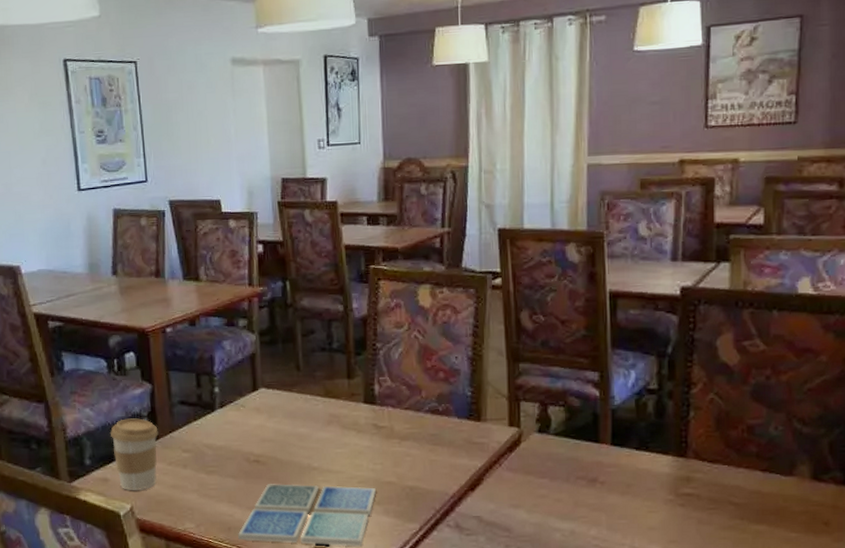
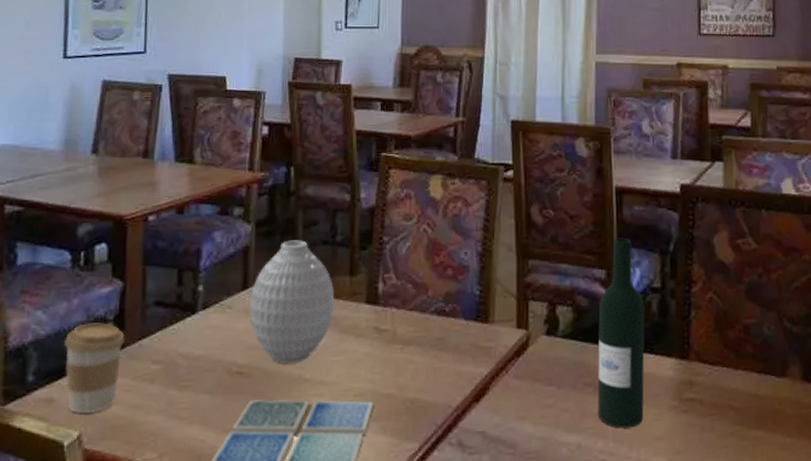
vase: none [259,347,336,454] -> present [248,240,335,363]
wine bottle: none [590,341,640,518] -> present [597,237,645,428]

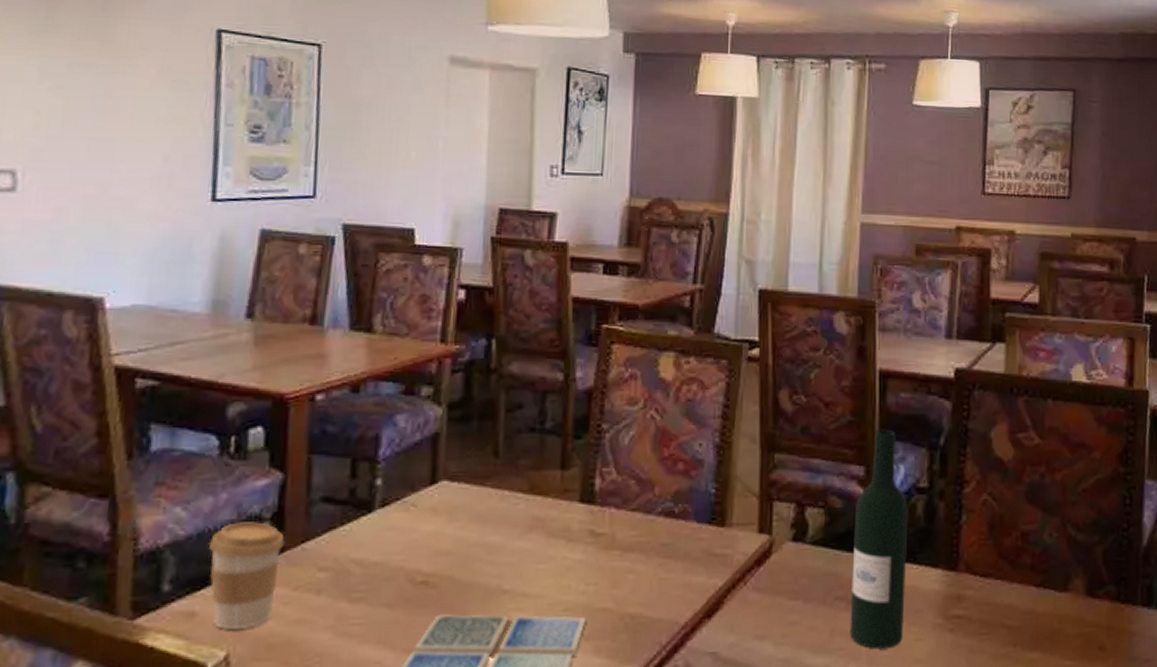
vase: present [248,240,335,363] -> none [437,426,542,572]

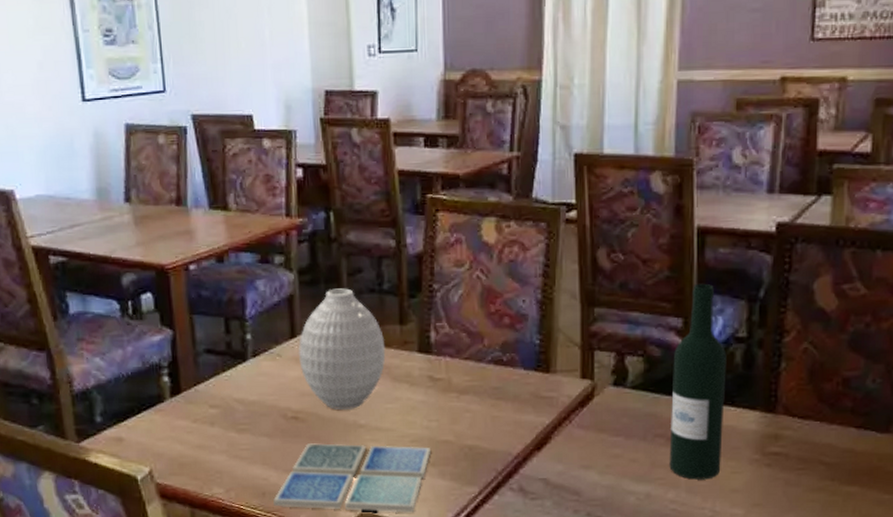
coffee cup: present [208,522,285,631] -> none [124,369,181,452]
vase: none [437,426,542,572] -> present [298,288,386,410]

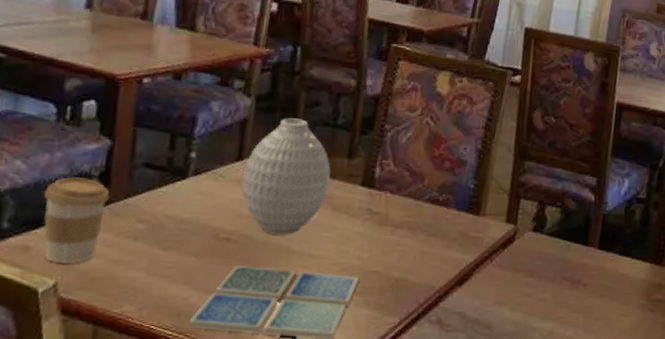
coffee cup: none [124,369,181,452] -> present [43,177,110,264]
wine bottle: present [669,283,727,480] -> none [571,149,629,320]

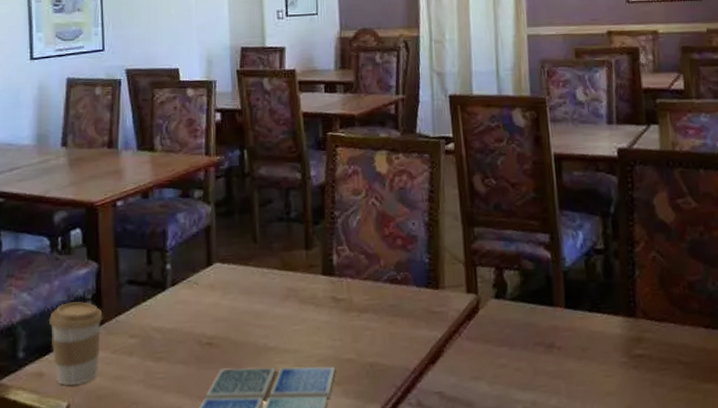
vase: present [241,118,331,235] -> none [213,218,293,334]

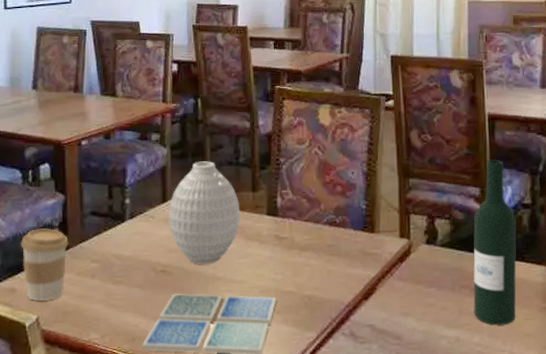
vase: none [213,218,293,334] -> present [168,161,240,264]
wine bottle: none [544,202,595,385] -> present [473,159,517,325]

